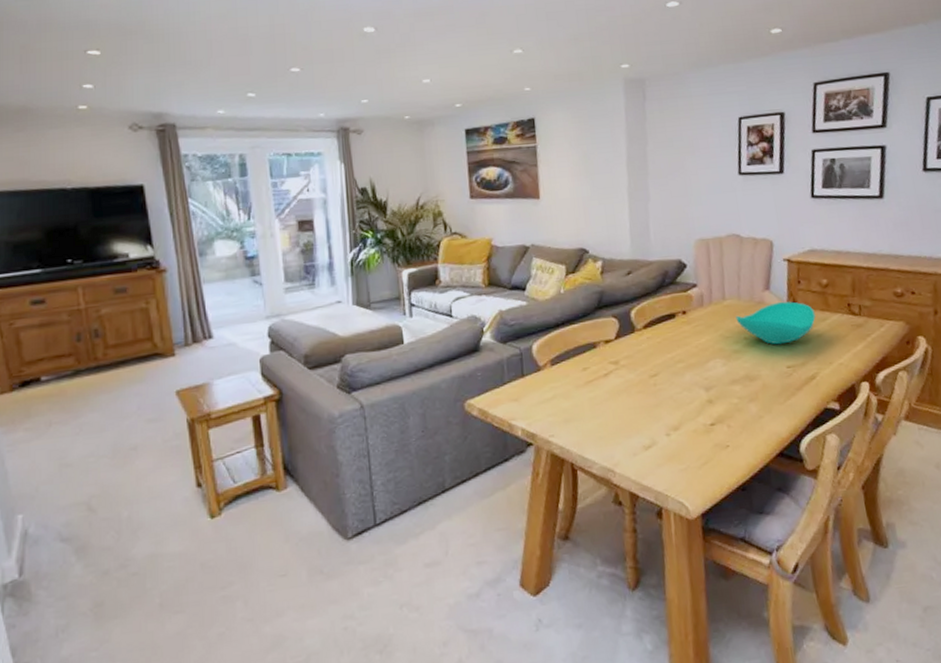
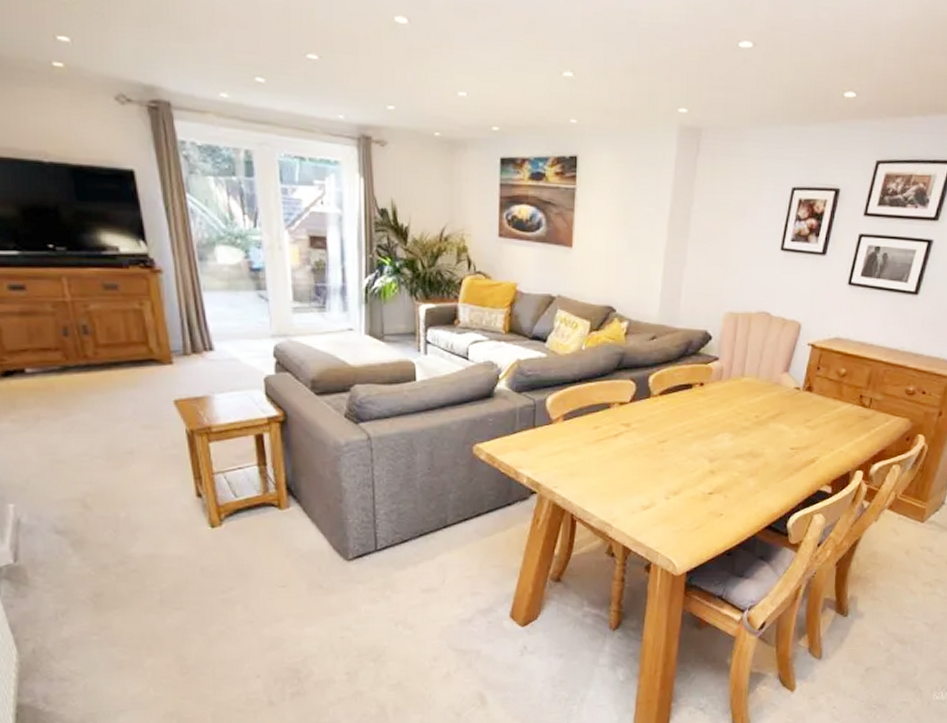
table top decor: present [735,301,816,345] -> none [751,385,828,427]

